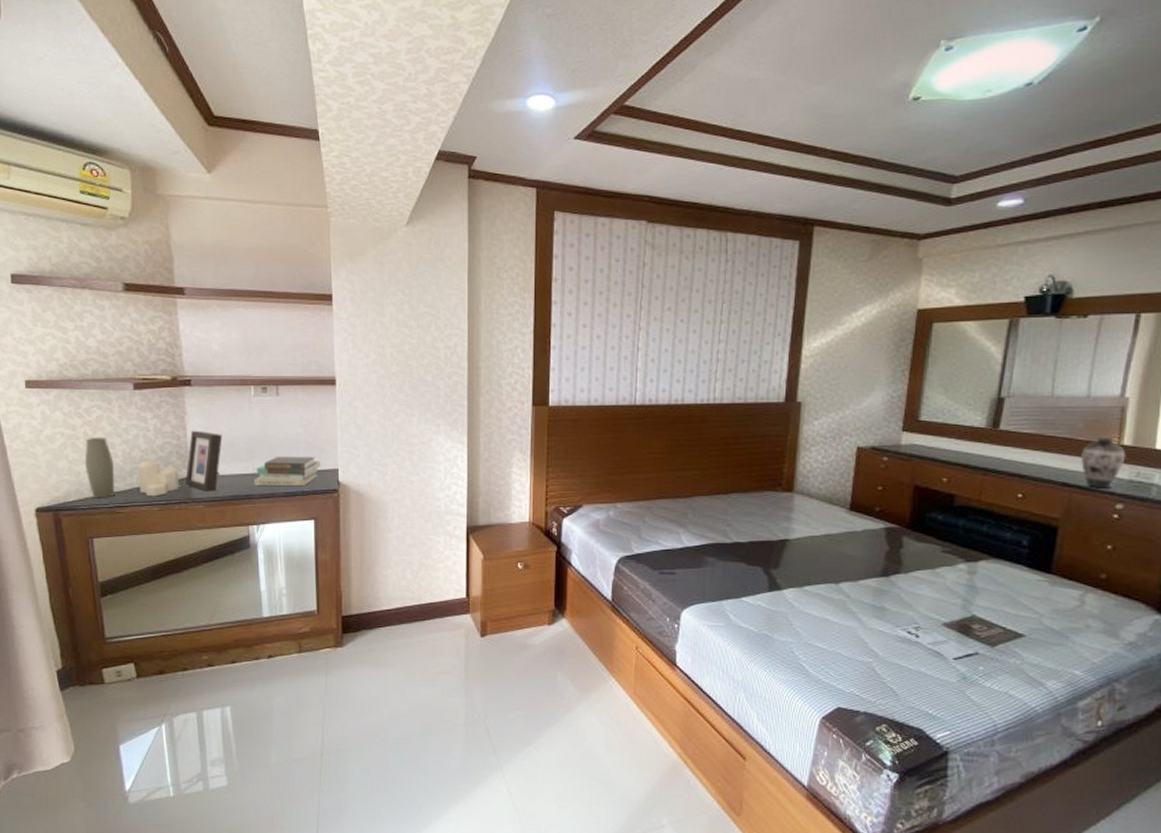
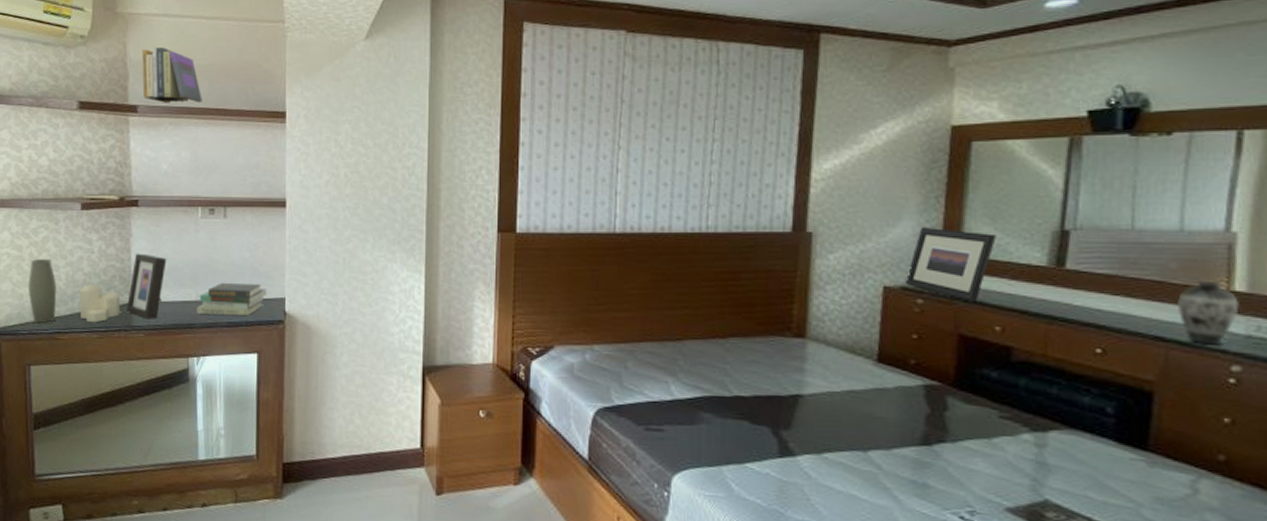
books: none [185,230,249,287] -> present [141,47,202,104]
picture frame: none [874,396,948,458] -> present [905,226,996,301]

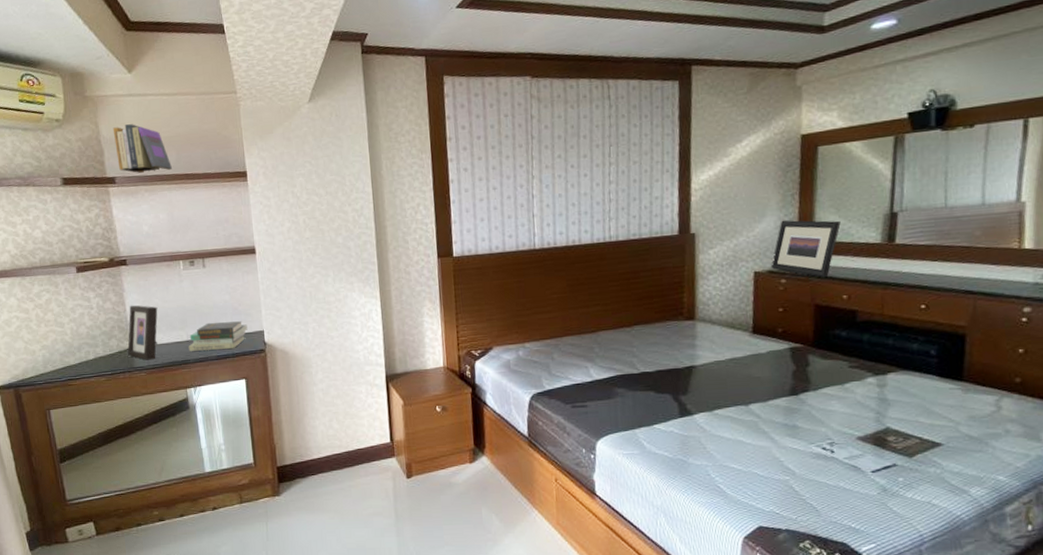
vase: present [28,258,57,323] -> none [38,317,66,373]
candle: present [79,281,121,323] -> none [84,333,123,368]
decorative vase: present [1177,280,1239,345] -> none [982,242,1029,294]

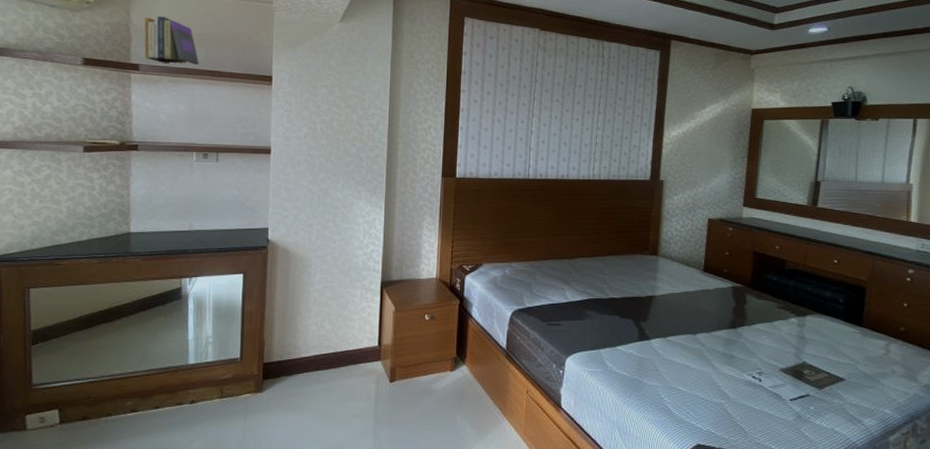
picture frame: present [127,304,158,360] -> none [125,190,164,247]
books: present [188,321,248,351] -> none [189,215,253,242]
picture frame: present [770,220,841,277] -> none [721,177,778,229]

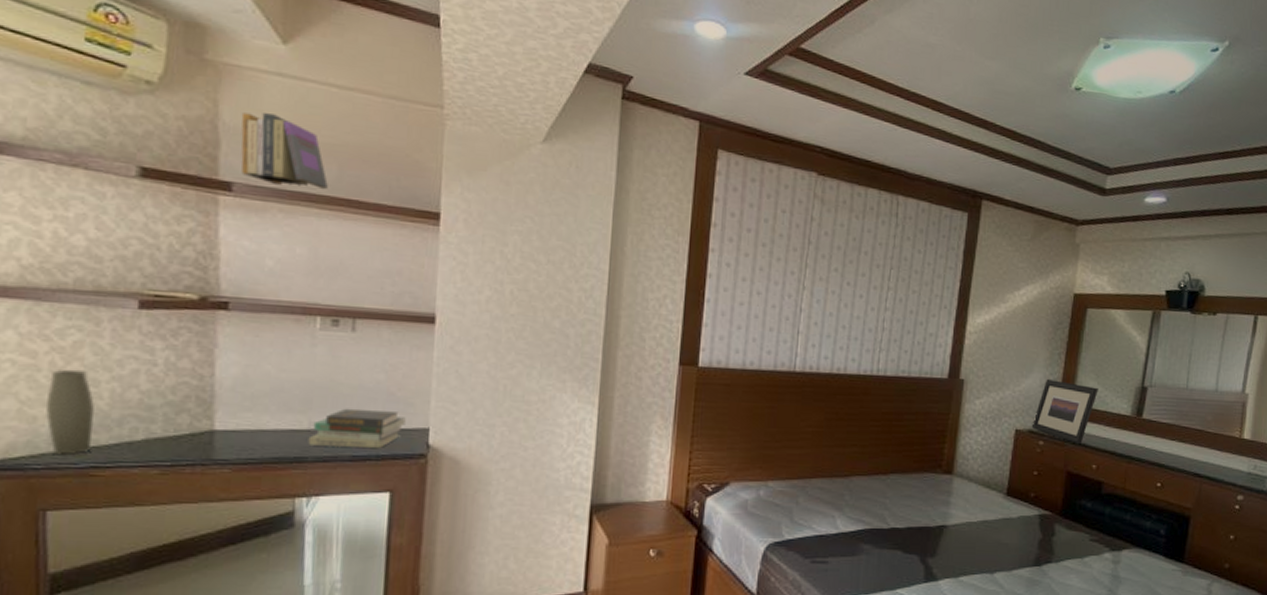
vase: none [29,194,58,250] -> present [46,369,94,454]
books: none [189,215,253,242] -> present [308,408,406,448]
picture frame: none [721,177,778,229] -> present [1031,378,1098,444]

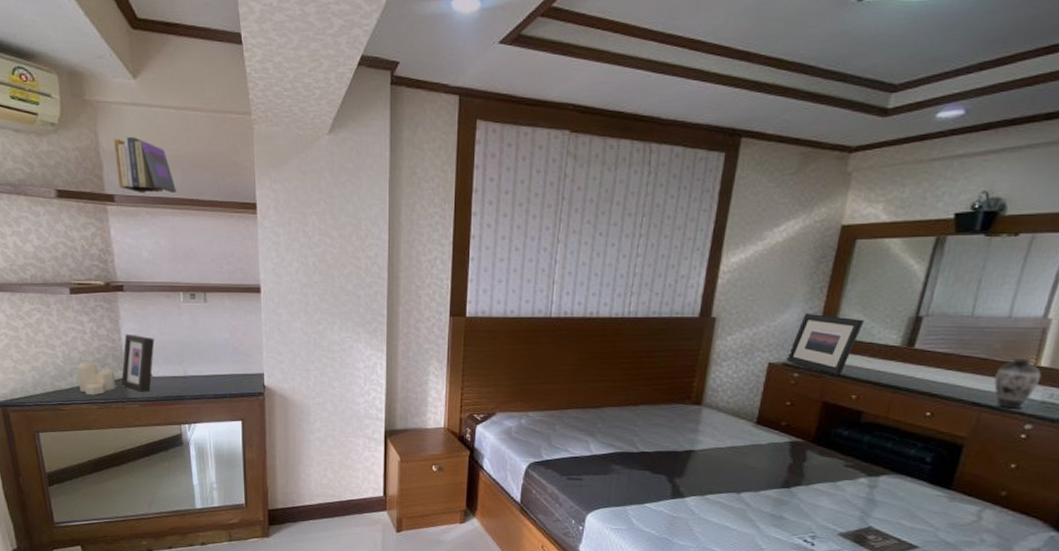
vase: present [46,369,94,454] -> none [27,338,57,396]
candle: none [131,401,197,455] -> present [76,358,116,396]
picture frame: none [206,368,269,452] -> present [121,334,155,392]
books: present [308,408,406,448] -> none [184,360,247,388]
decorative vase: none [1210,430,1246,480] -> present [994,357,1042,409]

